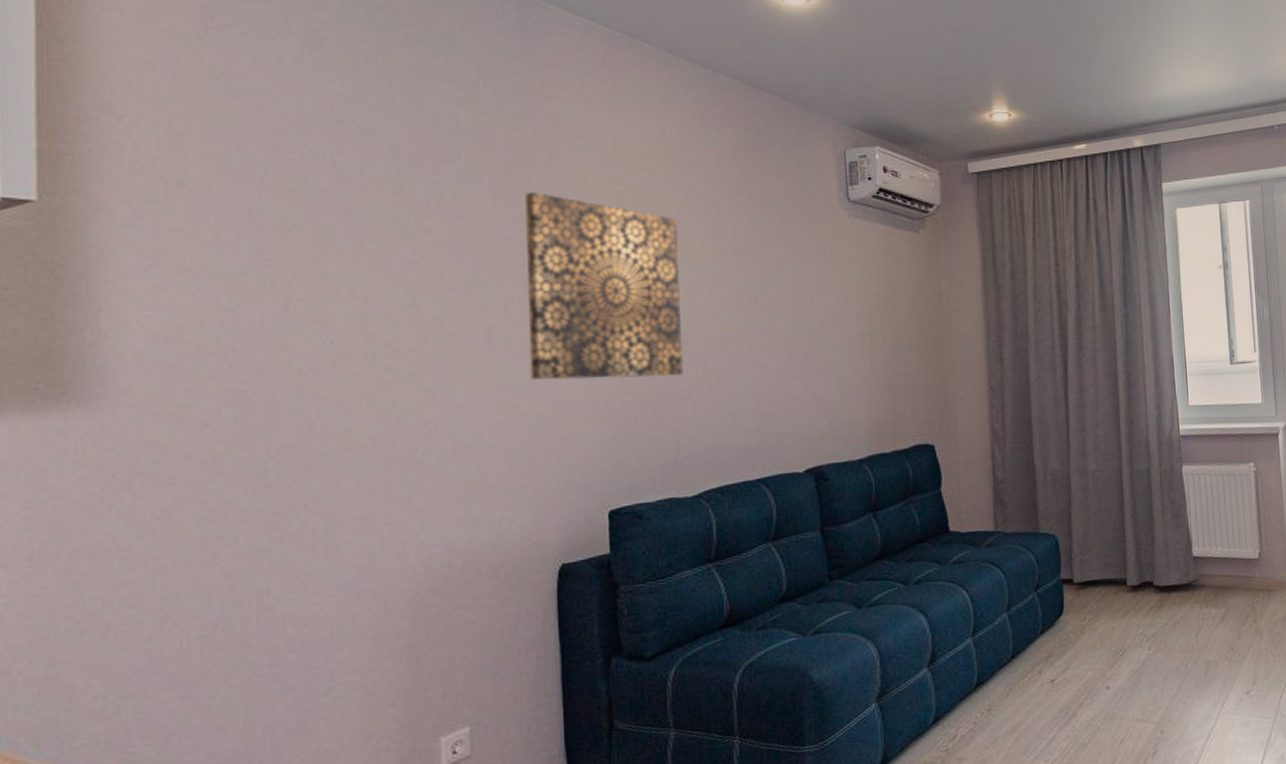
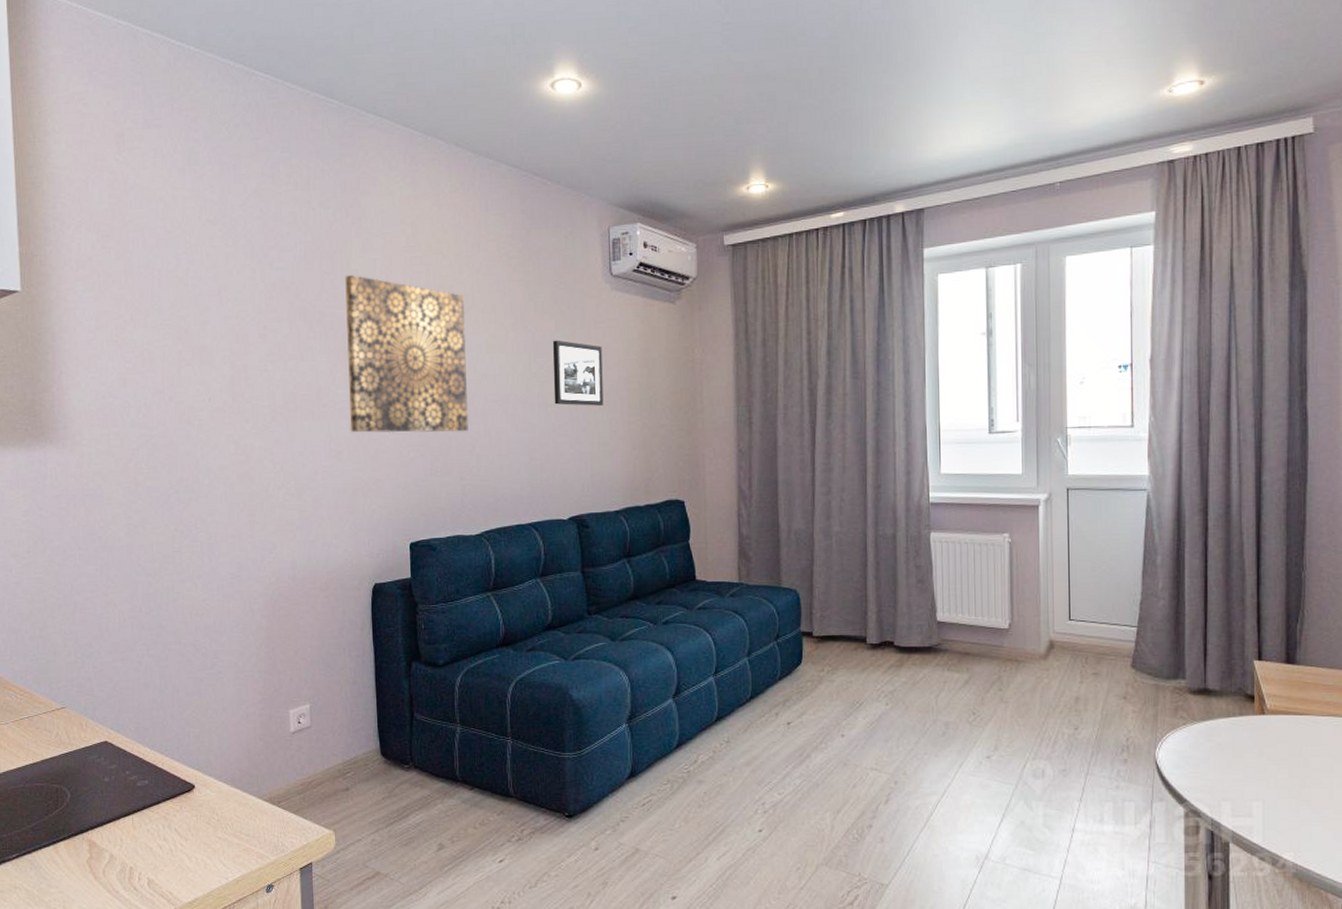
picture frame: none [783,270,843,344] -> present [552,340,604,406]

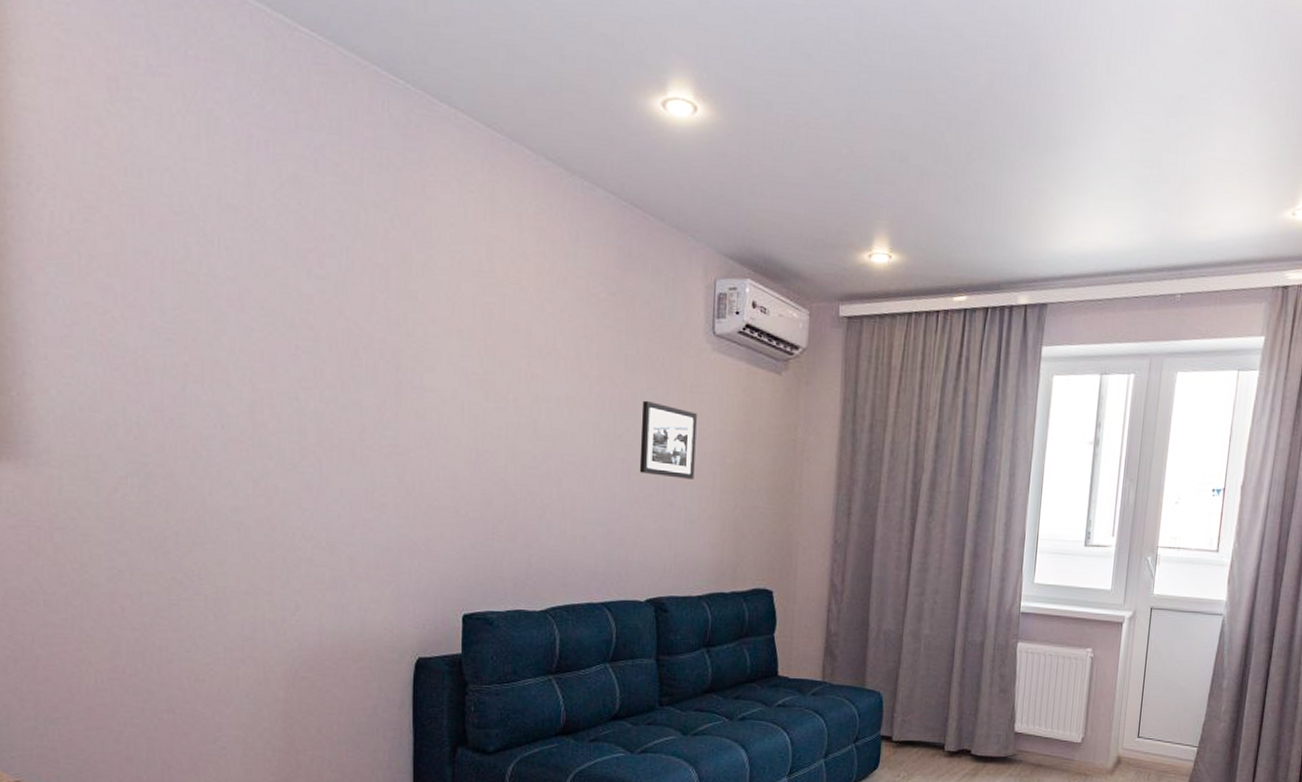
wall art: present [345,275,469,433] -> none [398,296,543,494]

